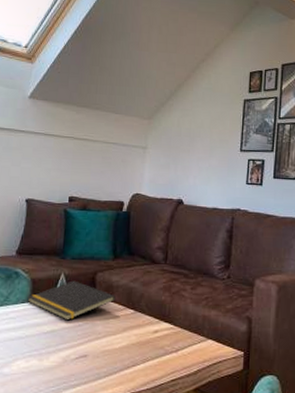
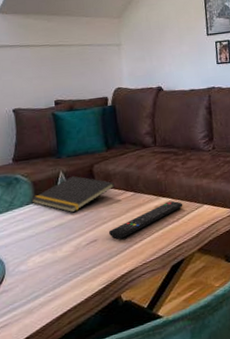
remote control: none [101,328,185,359] -> present [109,201,183,239]

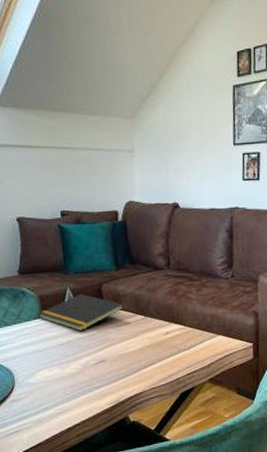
remote control: present [109,201,183,239] -> none [118,328,196,362]

